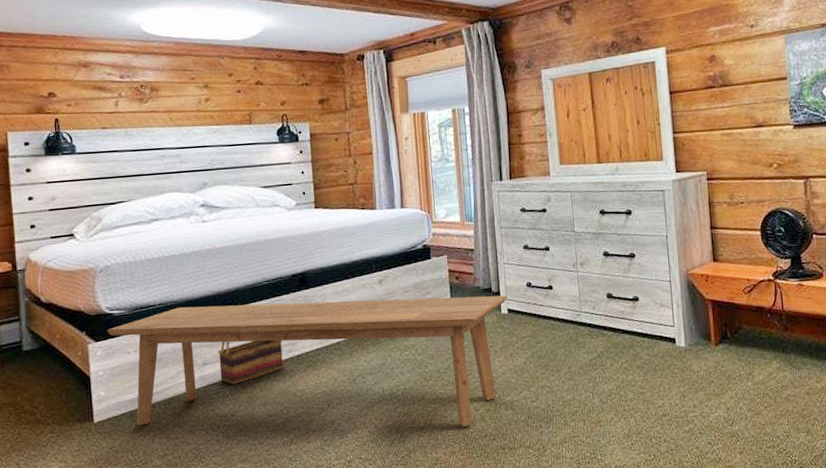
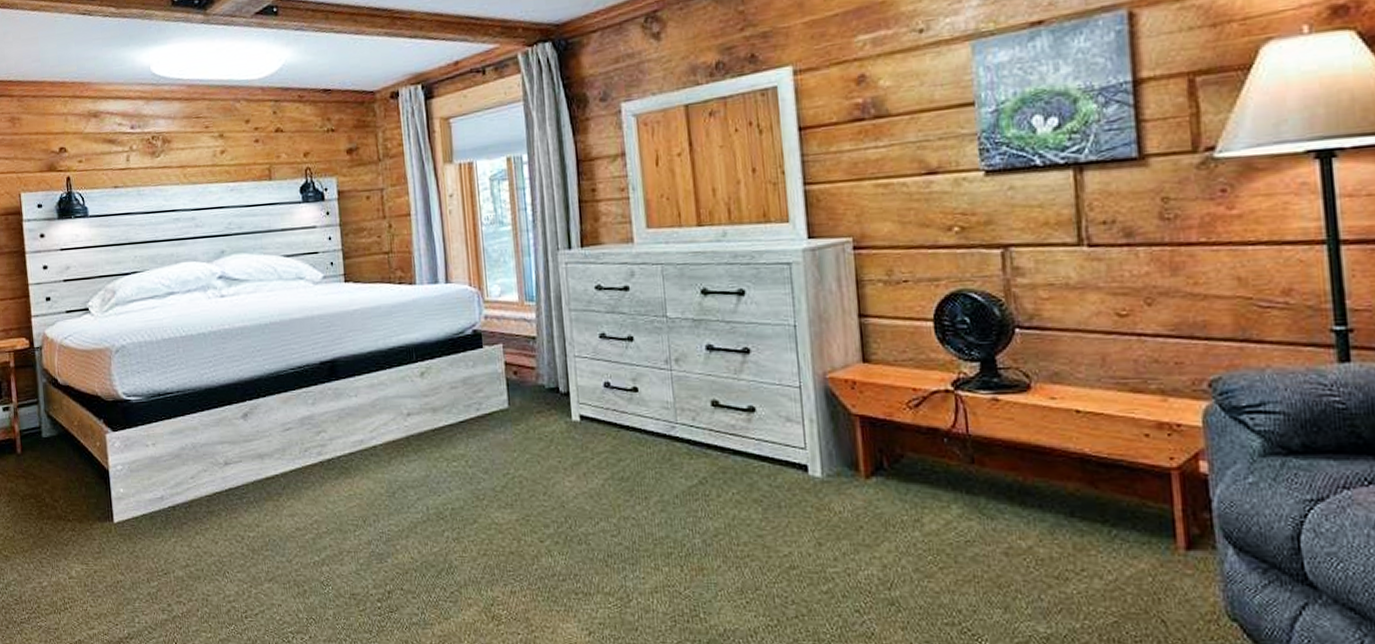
bench: present [107,295,507,427] -> none [124,395,579,561]
basket: present [218,340,284,385] -> none [241,438,313,490]

